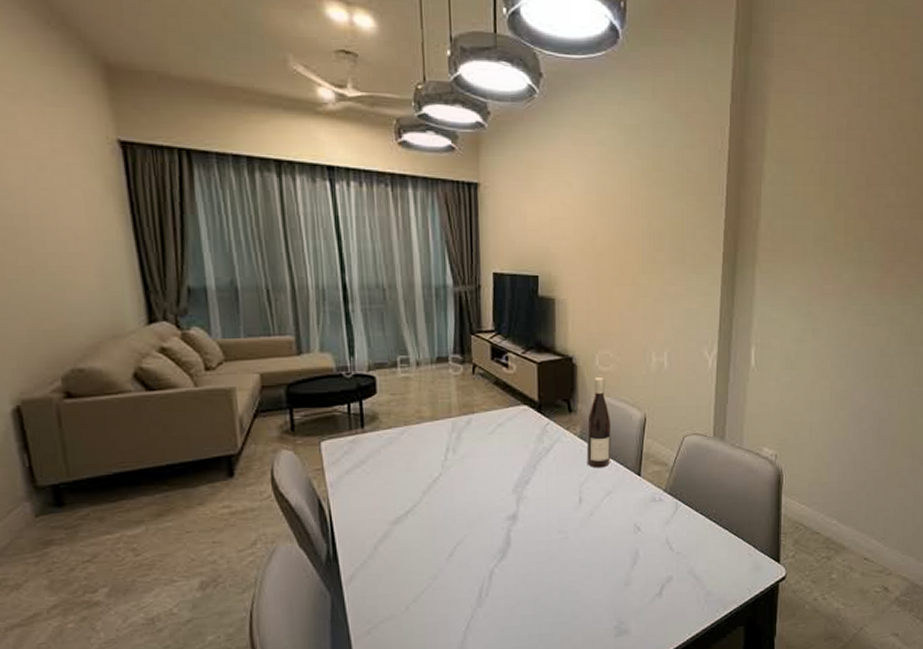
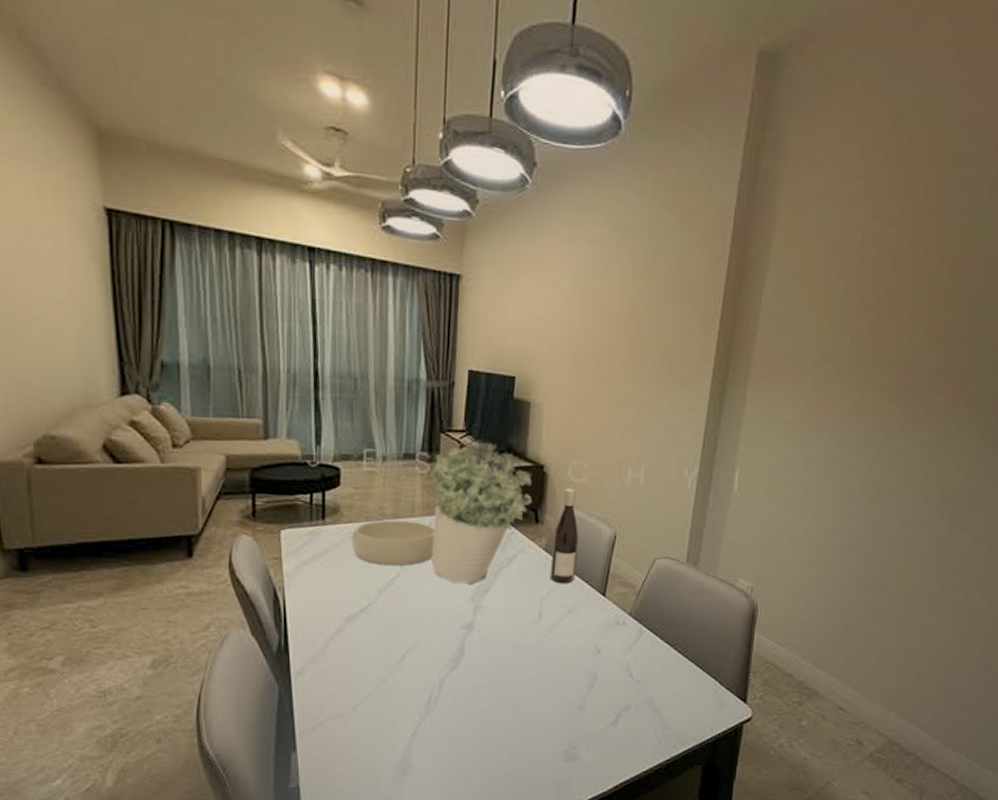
bowl: none [391,421,473,466] -> present [351,520,434,566]
potted plant: none [464,340,564,477] -> present [430,441,532,584]

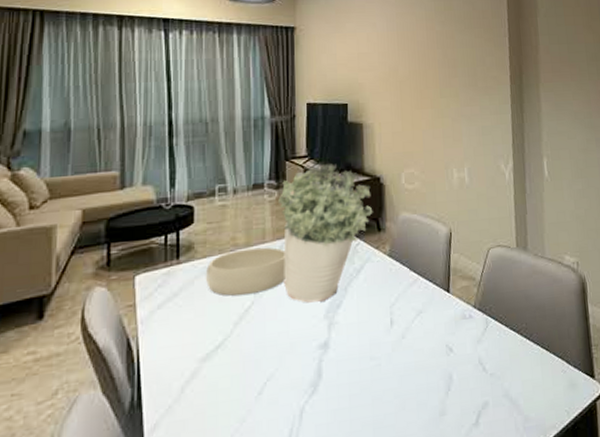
bottle: present [550,488,579,584] -> none [395,195,420,287]

